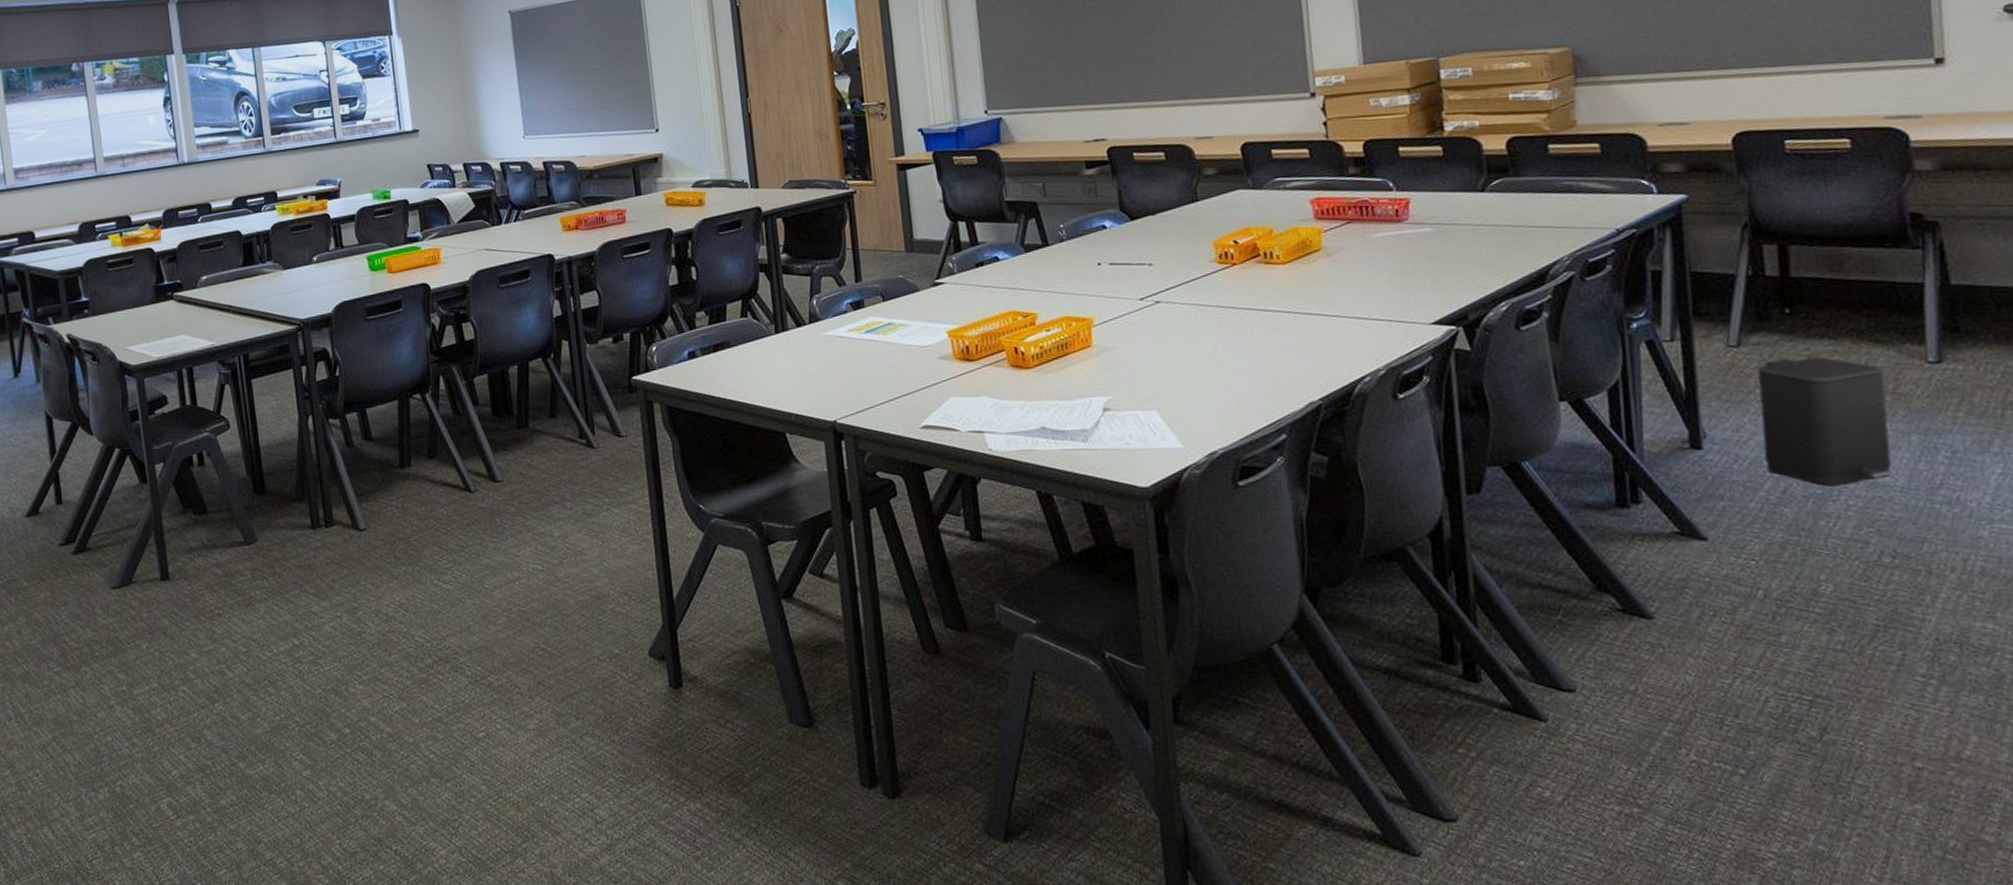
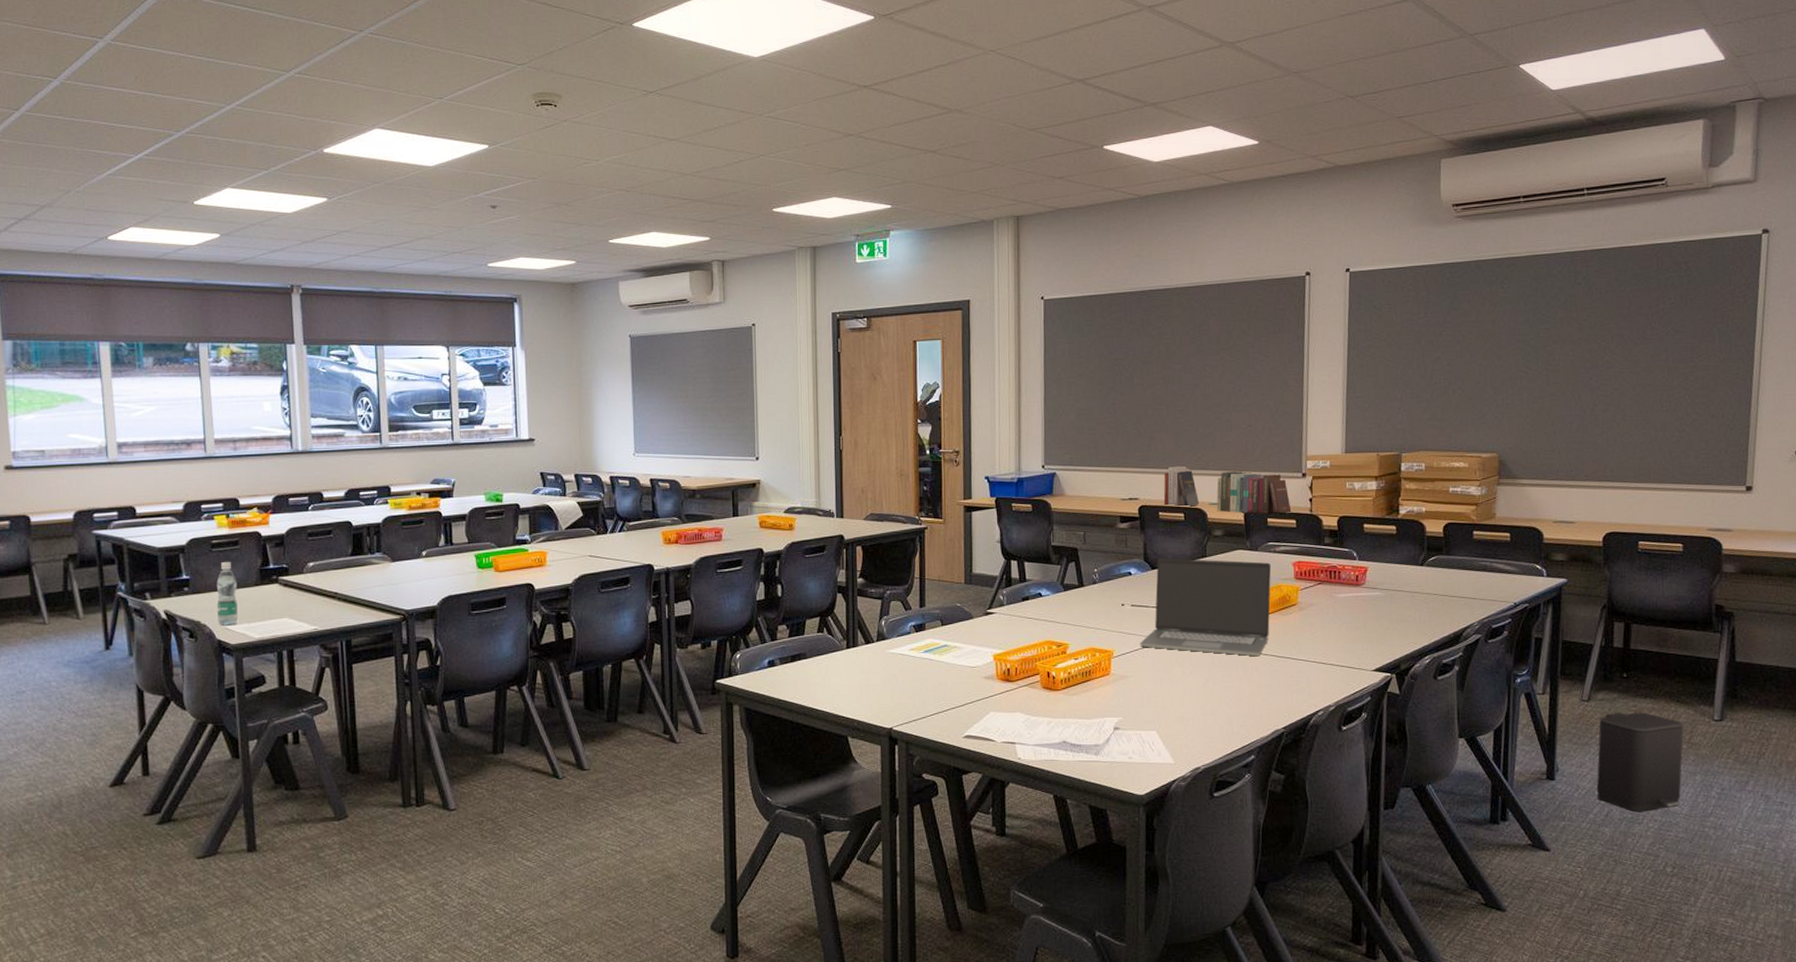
bottle: none [114,280,137,347] -> present [216,561,237,626]
laptop: none [1125,202,1290,315] -> present [1140,558,1272,657]
books: none [1134,96,1183,145] -> present [1163,465,1200,507]
books: none [1202,96,1302,147] -> present [1216,471,1292,516]

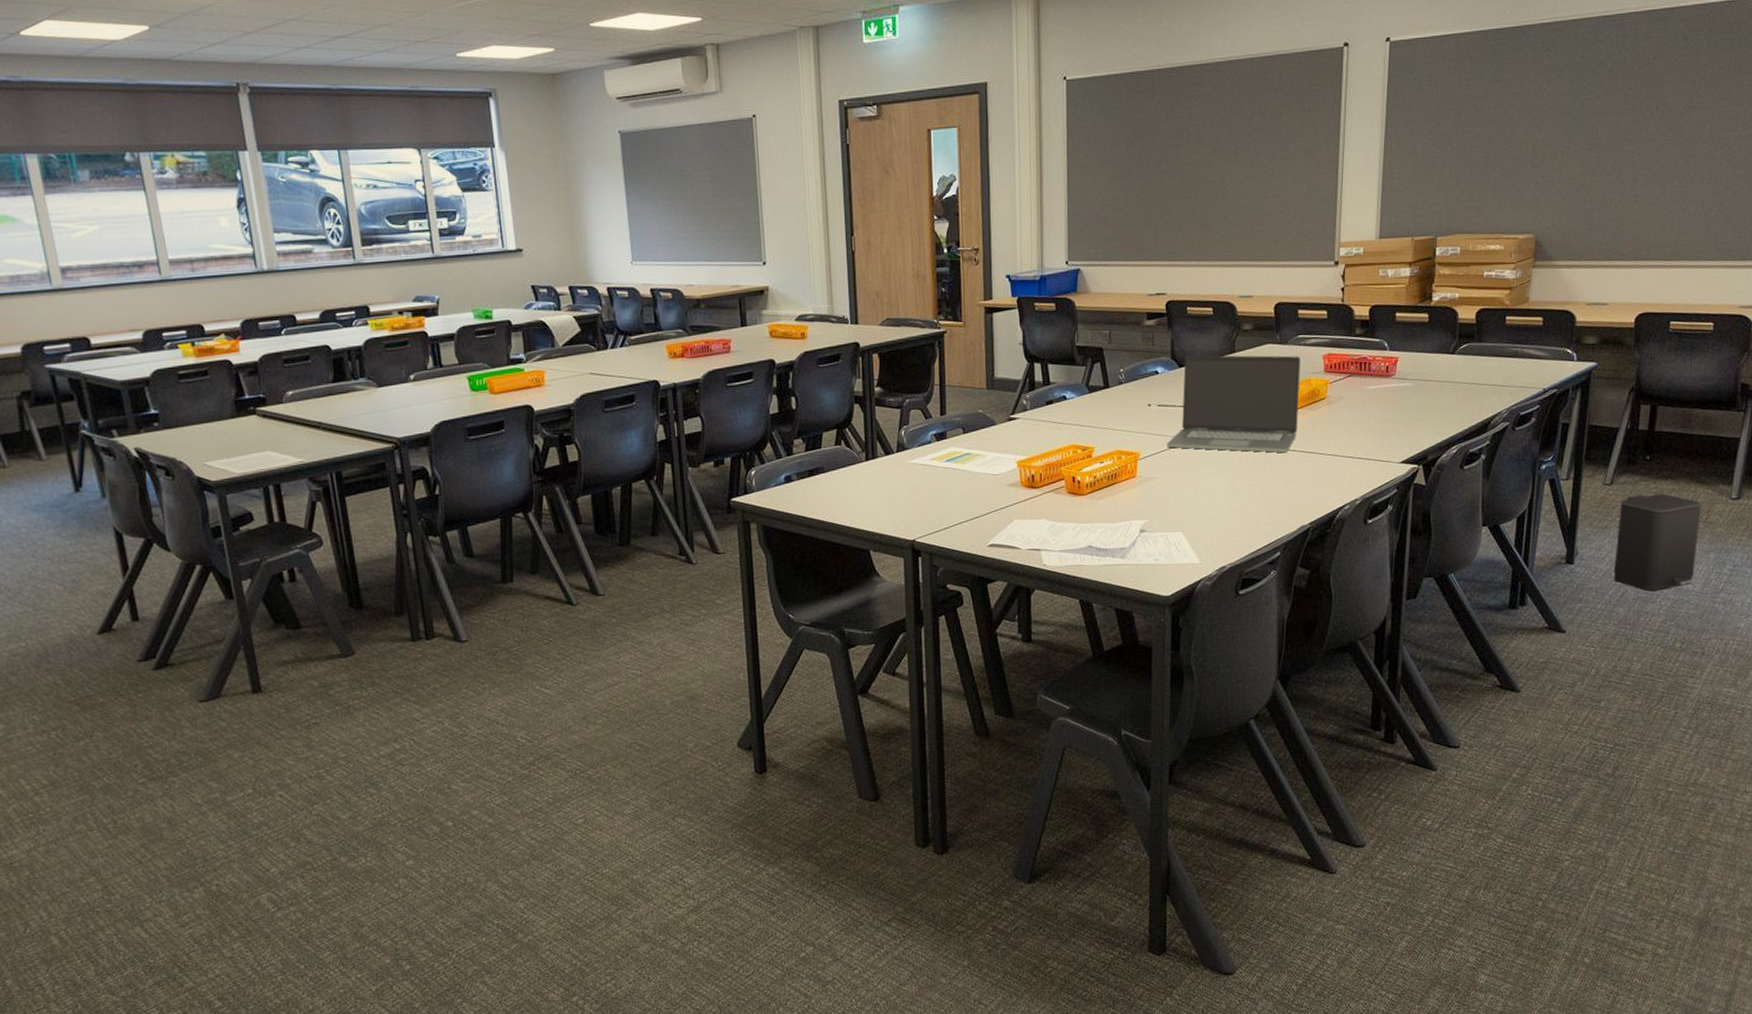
bottle: present [216,561,237,626] -> none [188,392,216,462]
books: present [1163,465,1200,507] -> none [1192,257,1229,301]
books: present [1216,471,1292,516] -> none [1246,261,1323,307]

